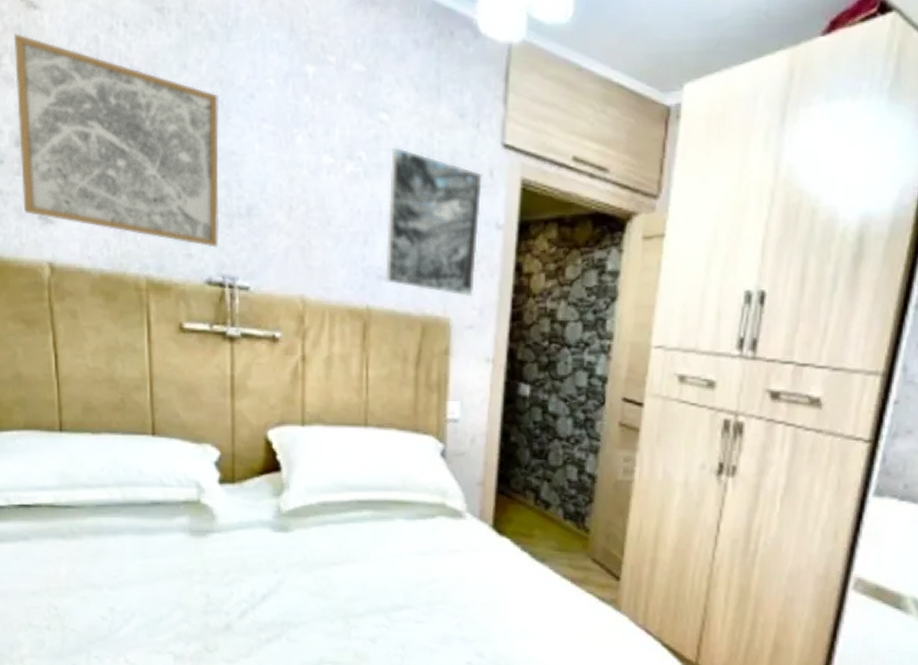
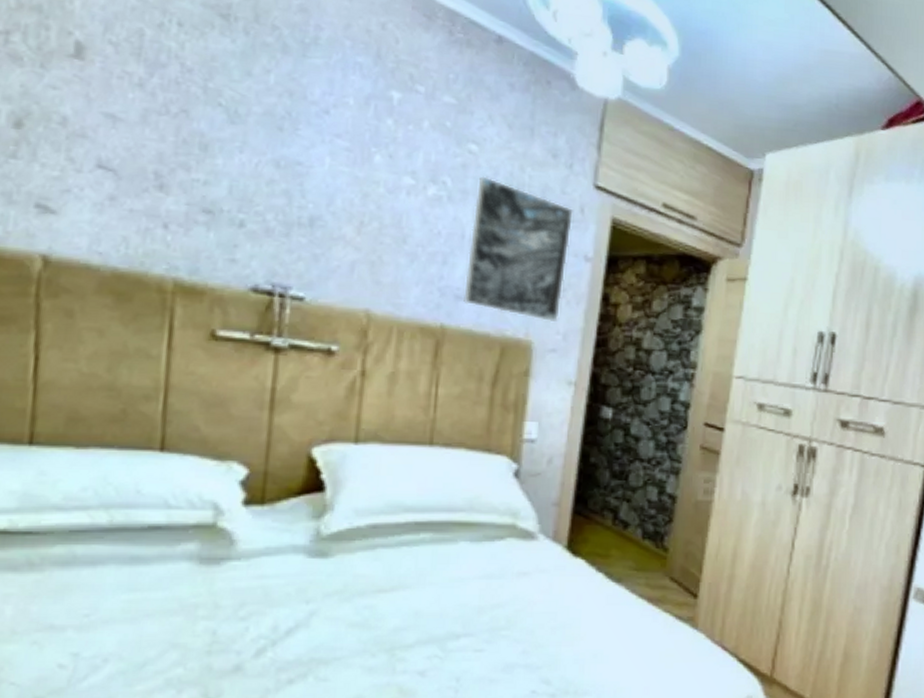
wall art: present [13,33,220,248] -> none [15,12,286,255]

